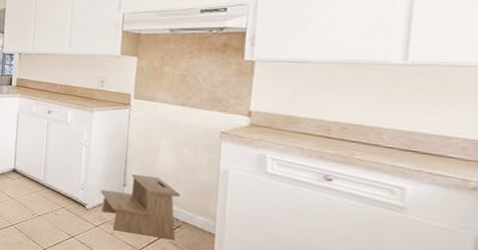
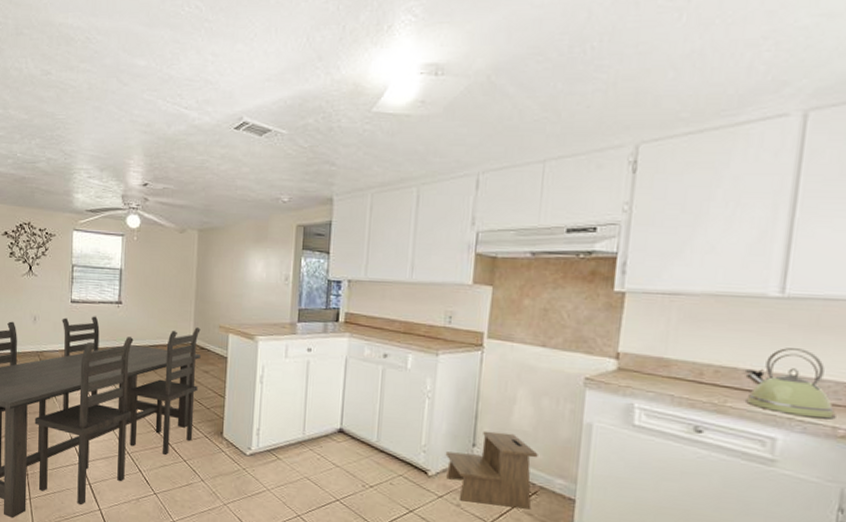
kettle: none [372,108,466,173] -> present [745,348,836,420]

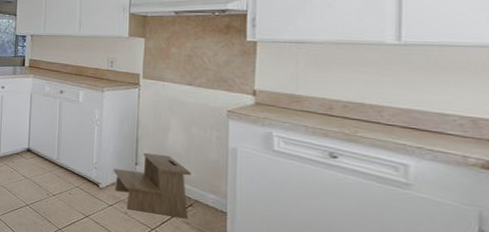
kettle: present [745,348,836,420] -> none [372,86,465,149]

